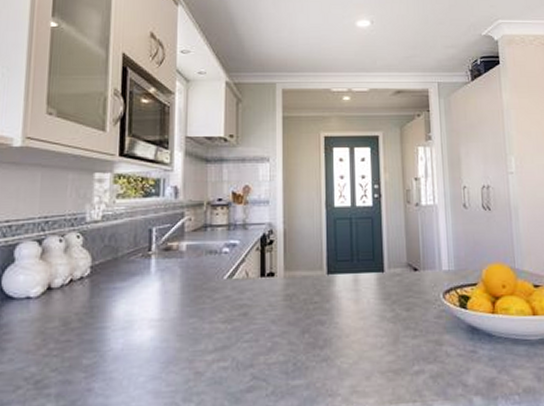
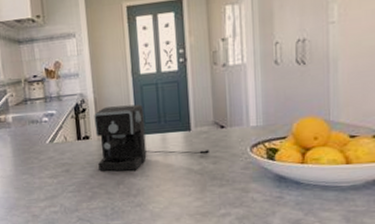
coffee maker: none [282,239,404,317] -> present [94,104,210,171]

